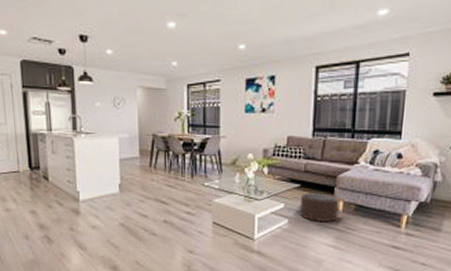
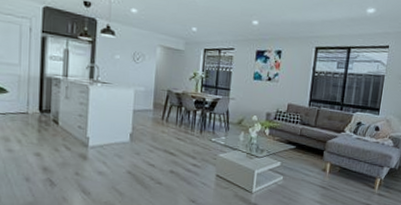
pouf: present [297,193,343,222] -> none [291,154,330,181]

